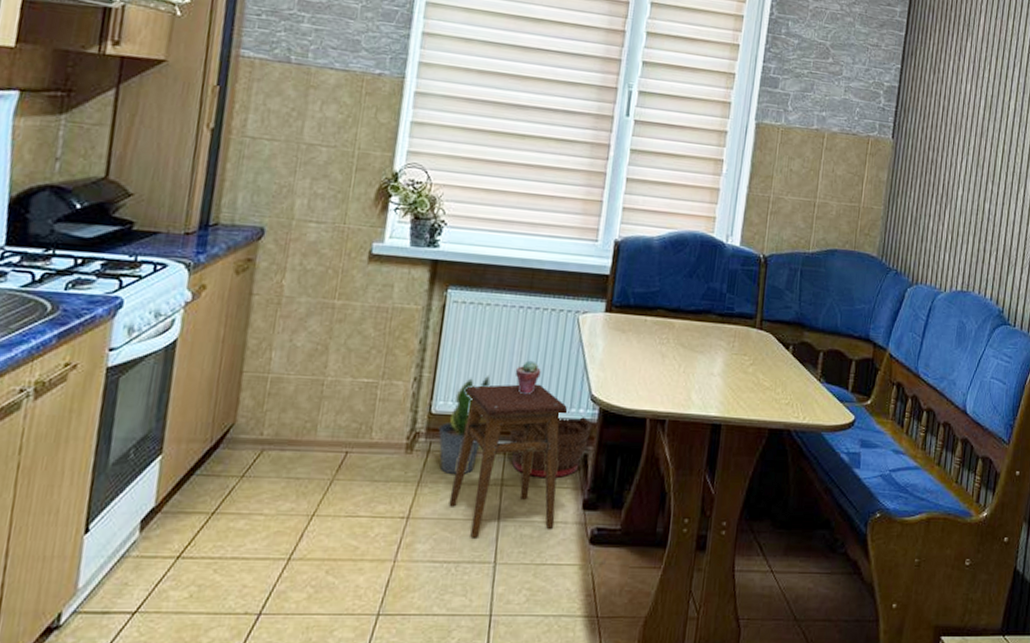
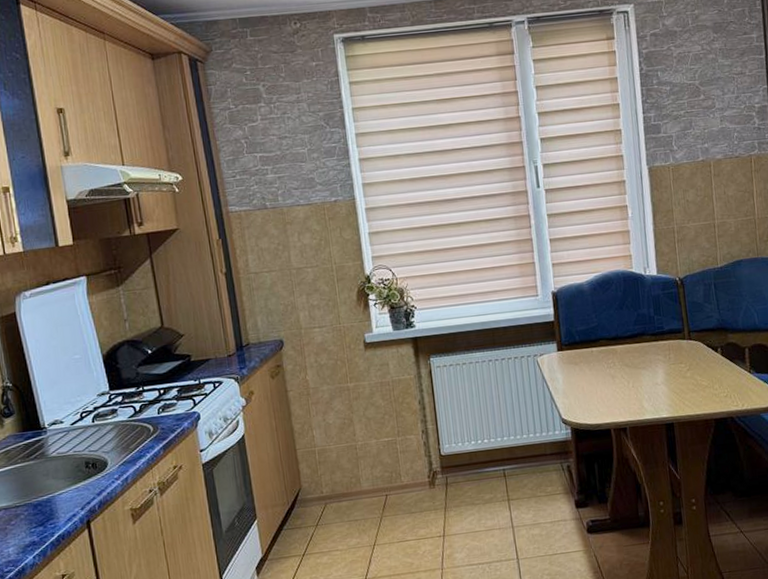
potted plant: present [438,375,491,475] -> none [449,418,484,499]
stool: present [449,384,568,538] -> none [463,417,557,543]
basket: present [509,411,592,478] -> none [505,435,569,490]
potted succulent: present [515,360,541,394] -> none [497,400,518,428]

